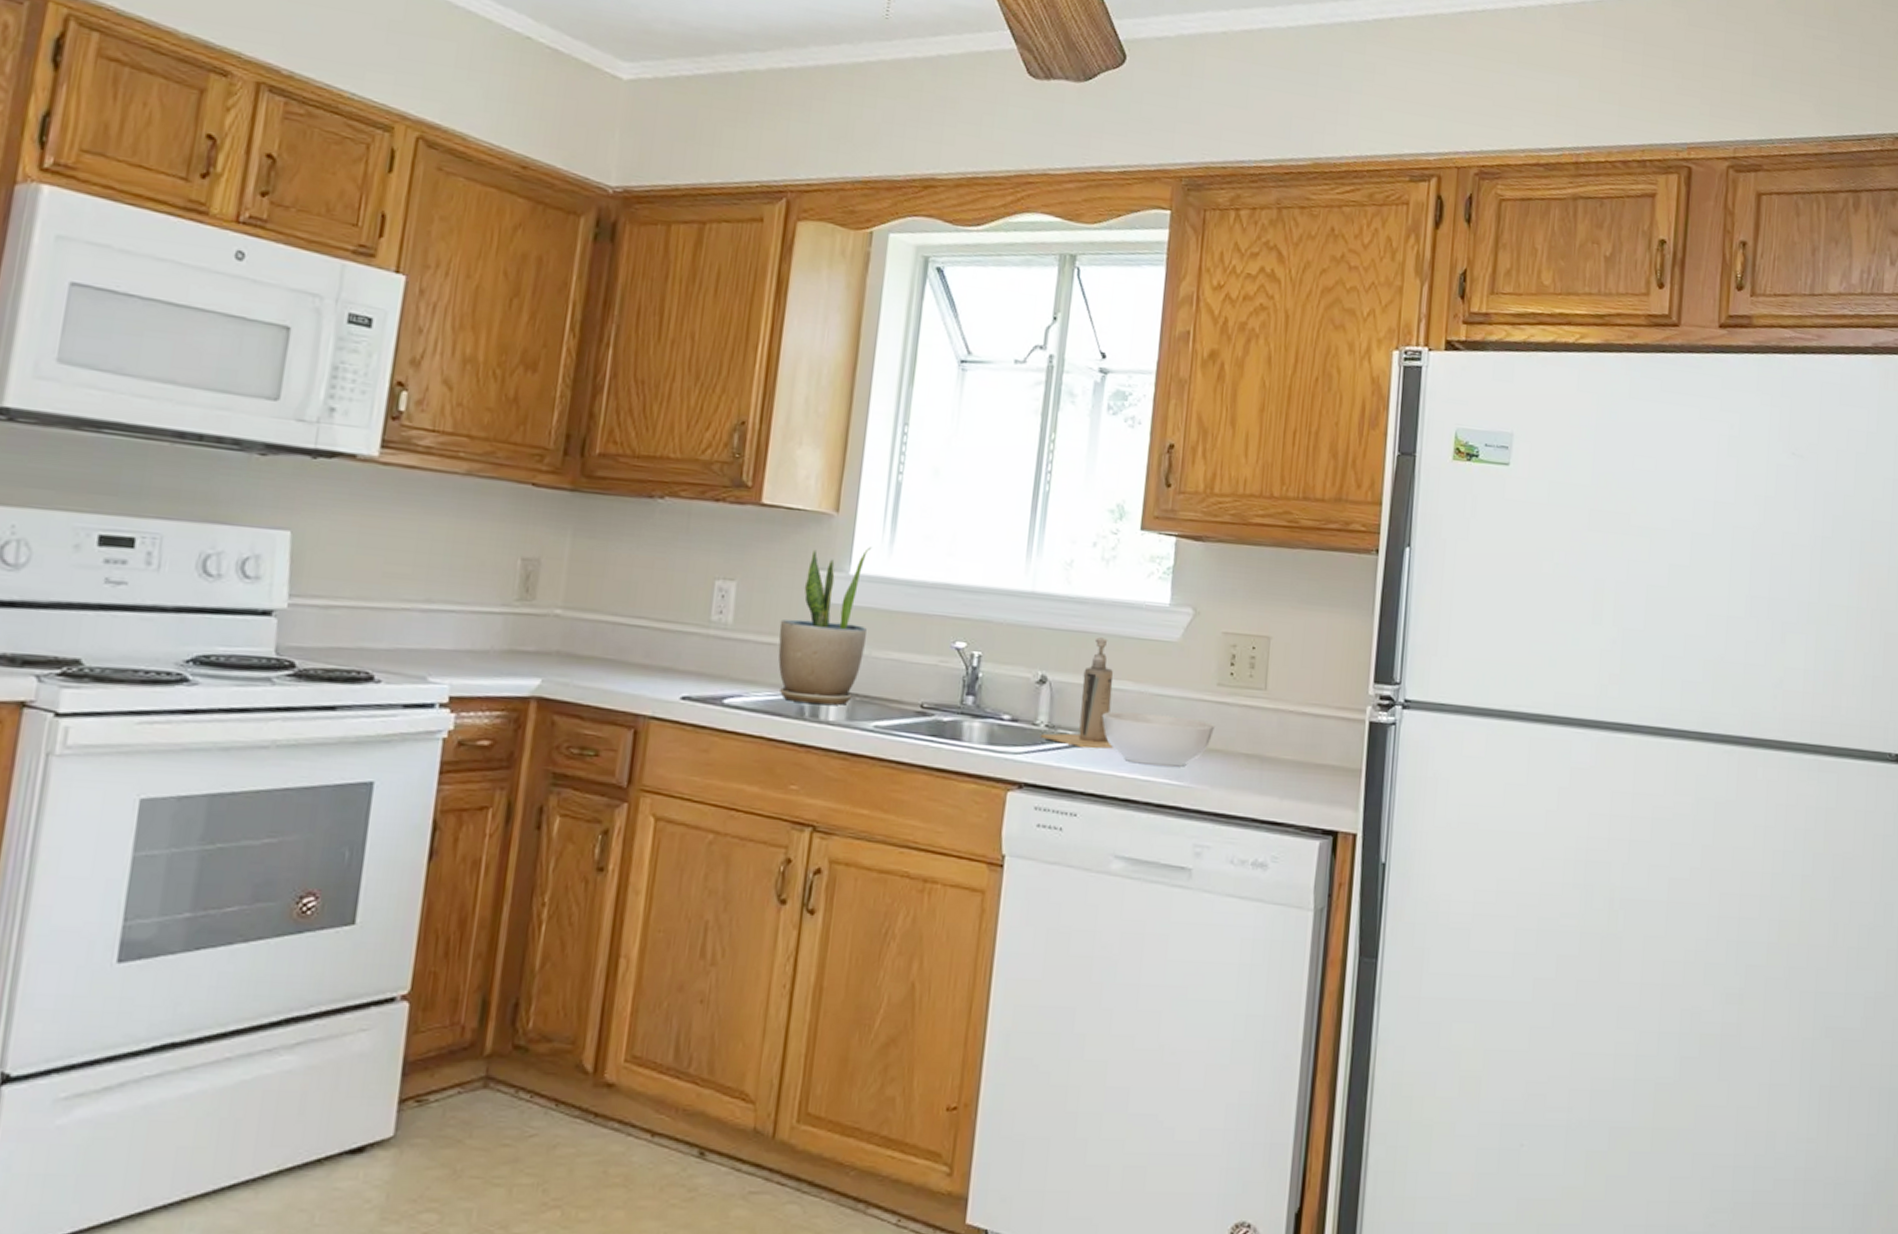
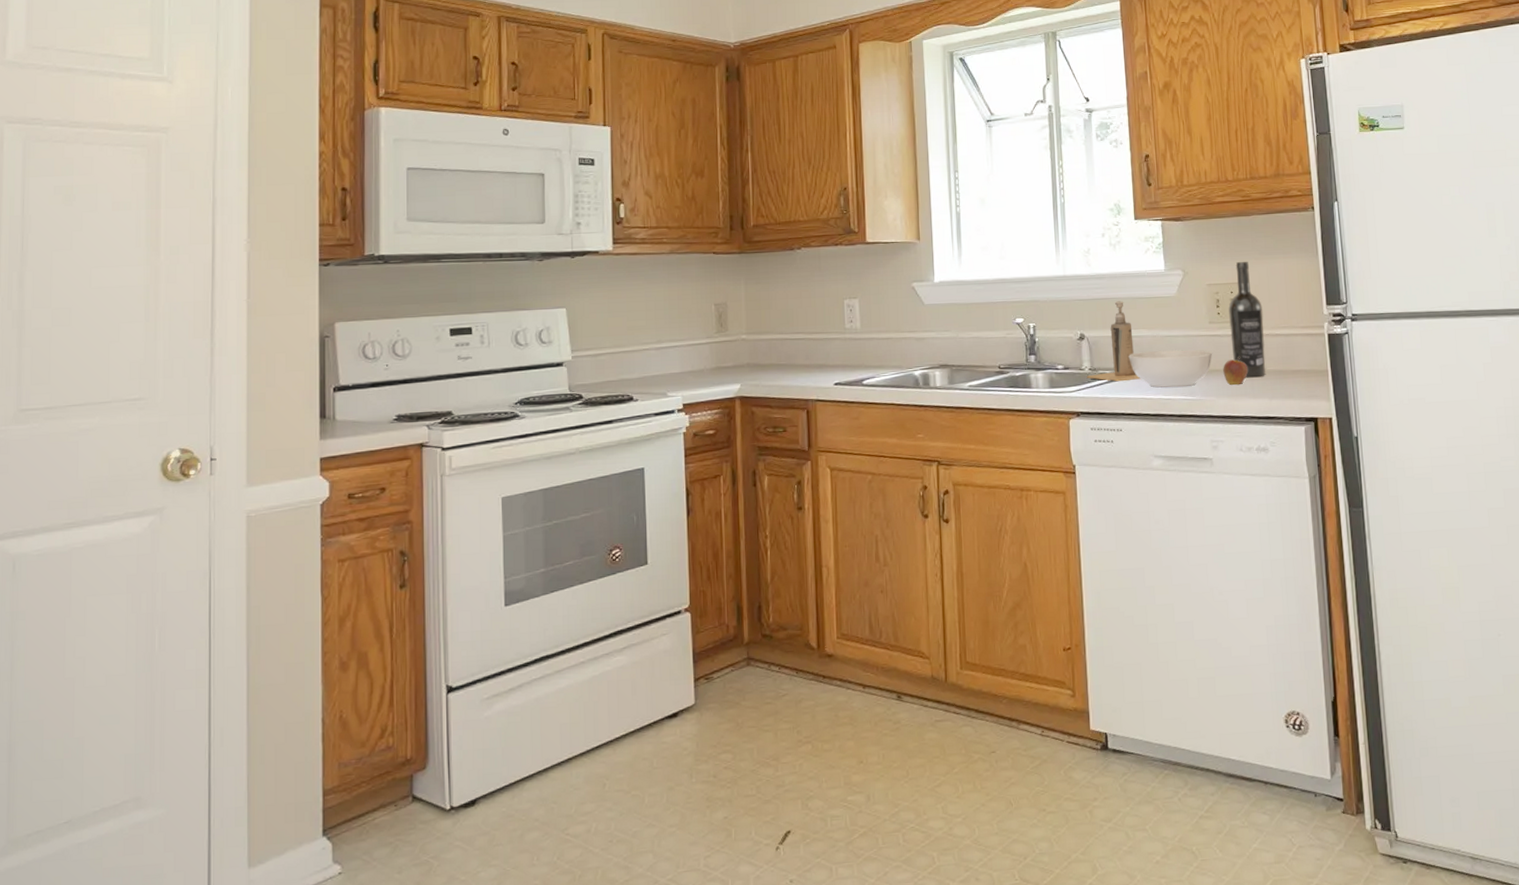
potted plant: present [778,547,873,705] -> none [892,261,953,376]
fruit: none [1225,735,1259,775] -> present [1223,356,1249,386]
wine bottle: none [1241,607,1291,768] -> present [1228,261,1266,378]

